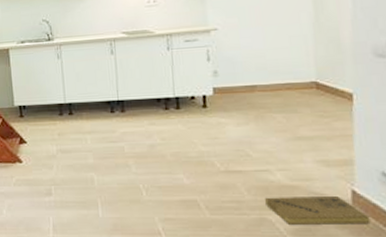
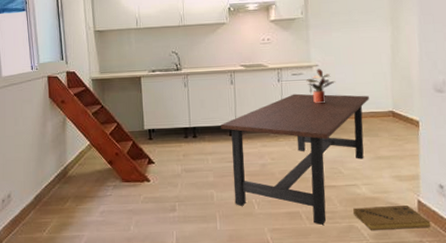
dining table: none [100,63,285,216] -> present [221,93,369,225]
potted plant: none [202,33,239,75] -> present [306,68,335,104]

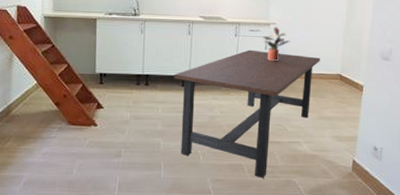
cardboard box: present [353,206,431,230] -> none [293,164,362,186]

